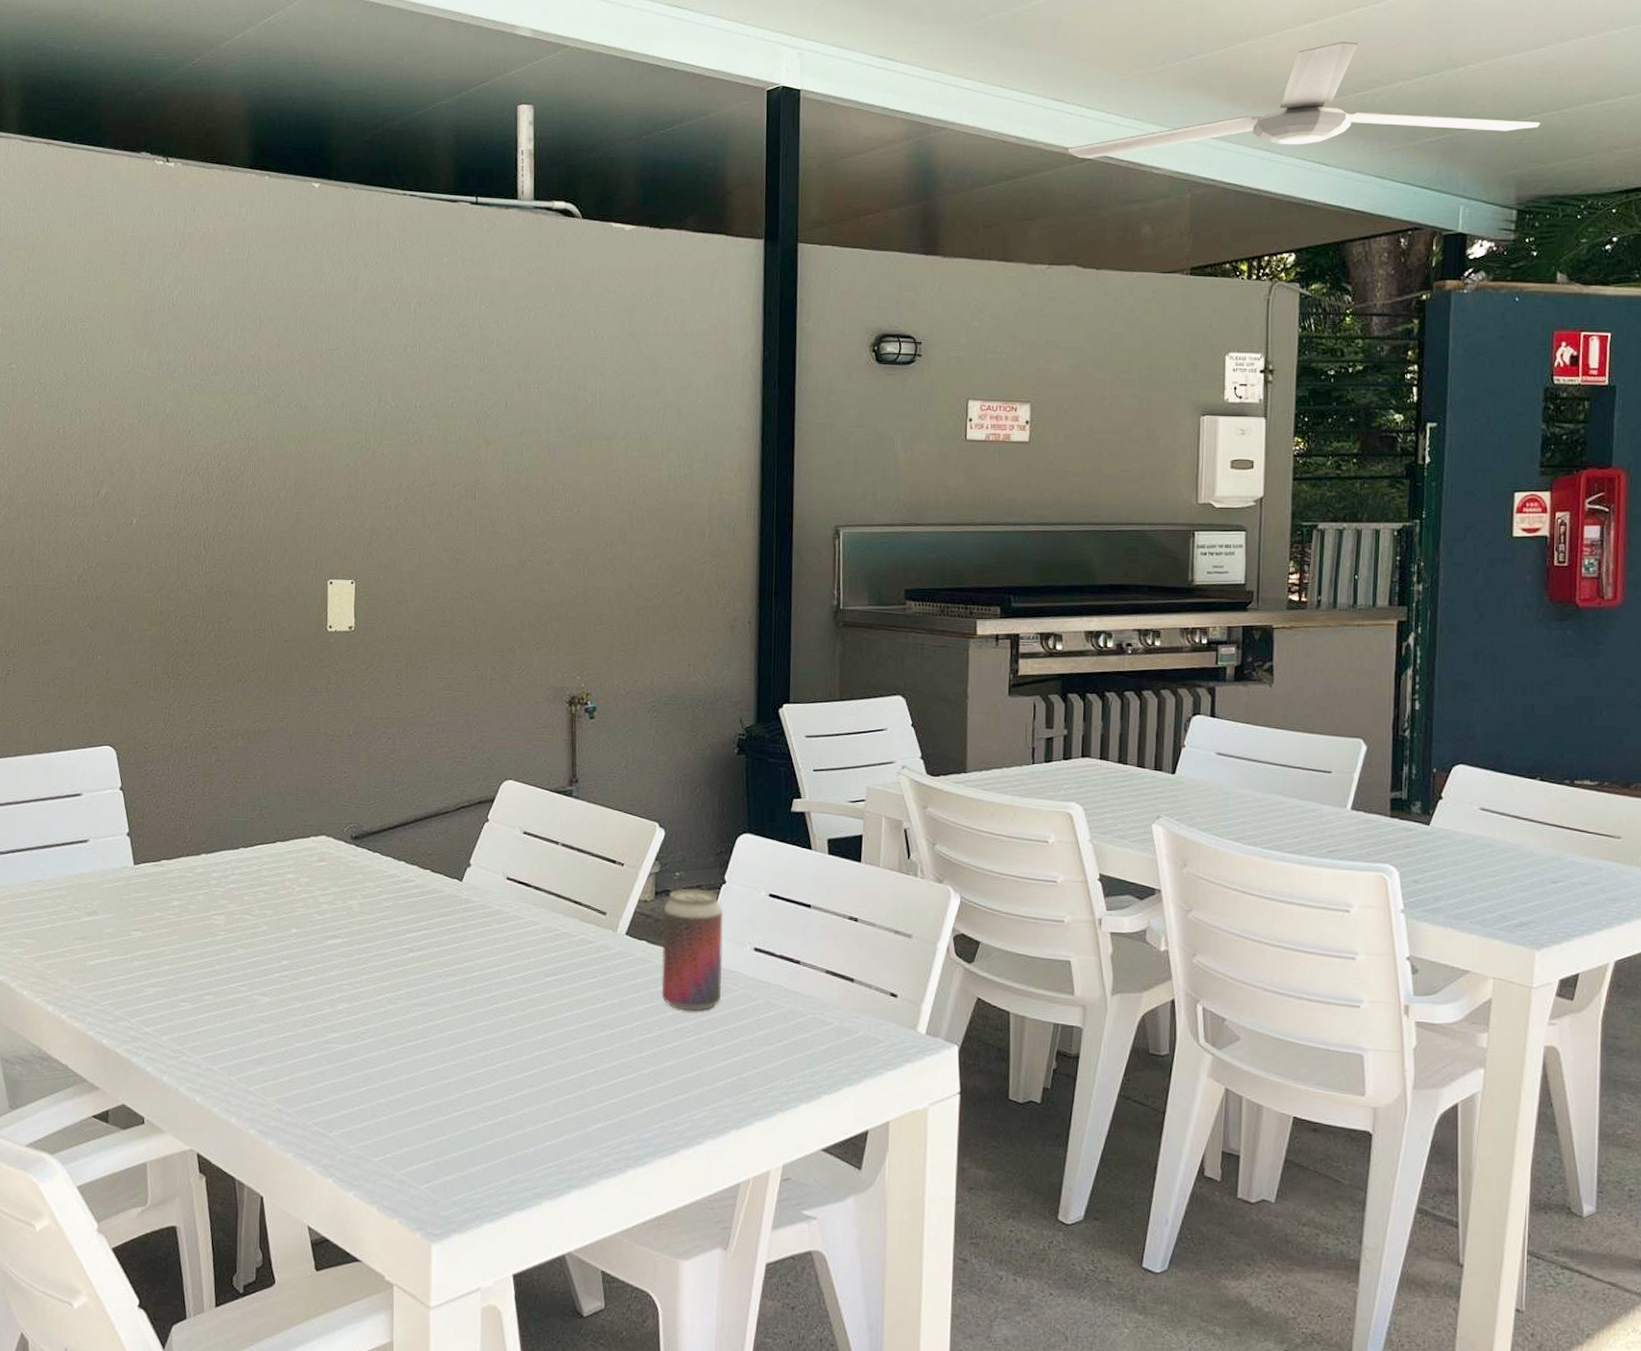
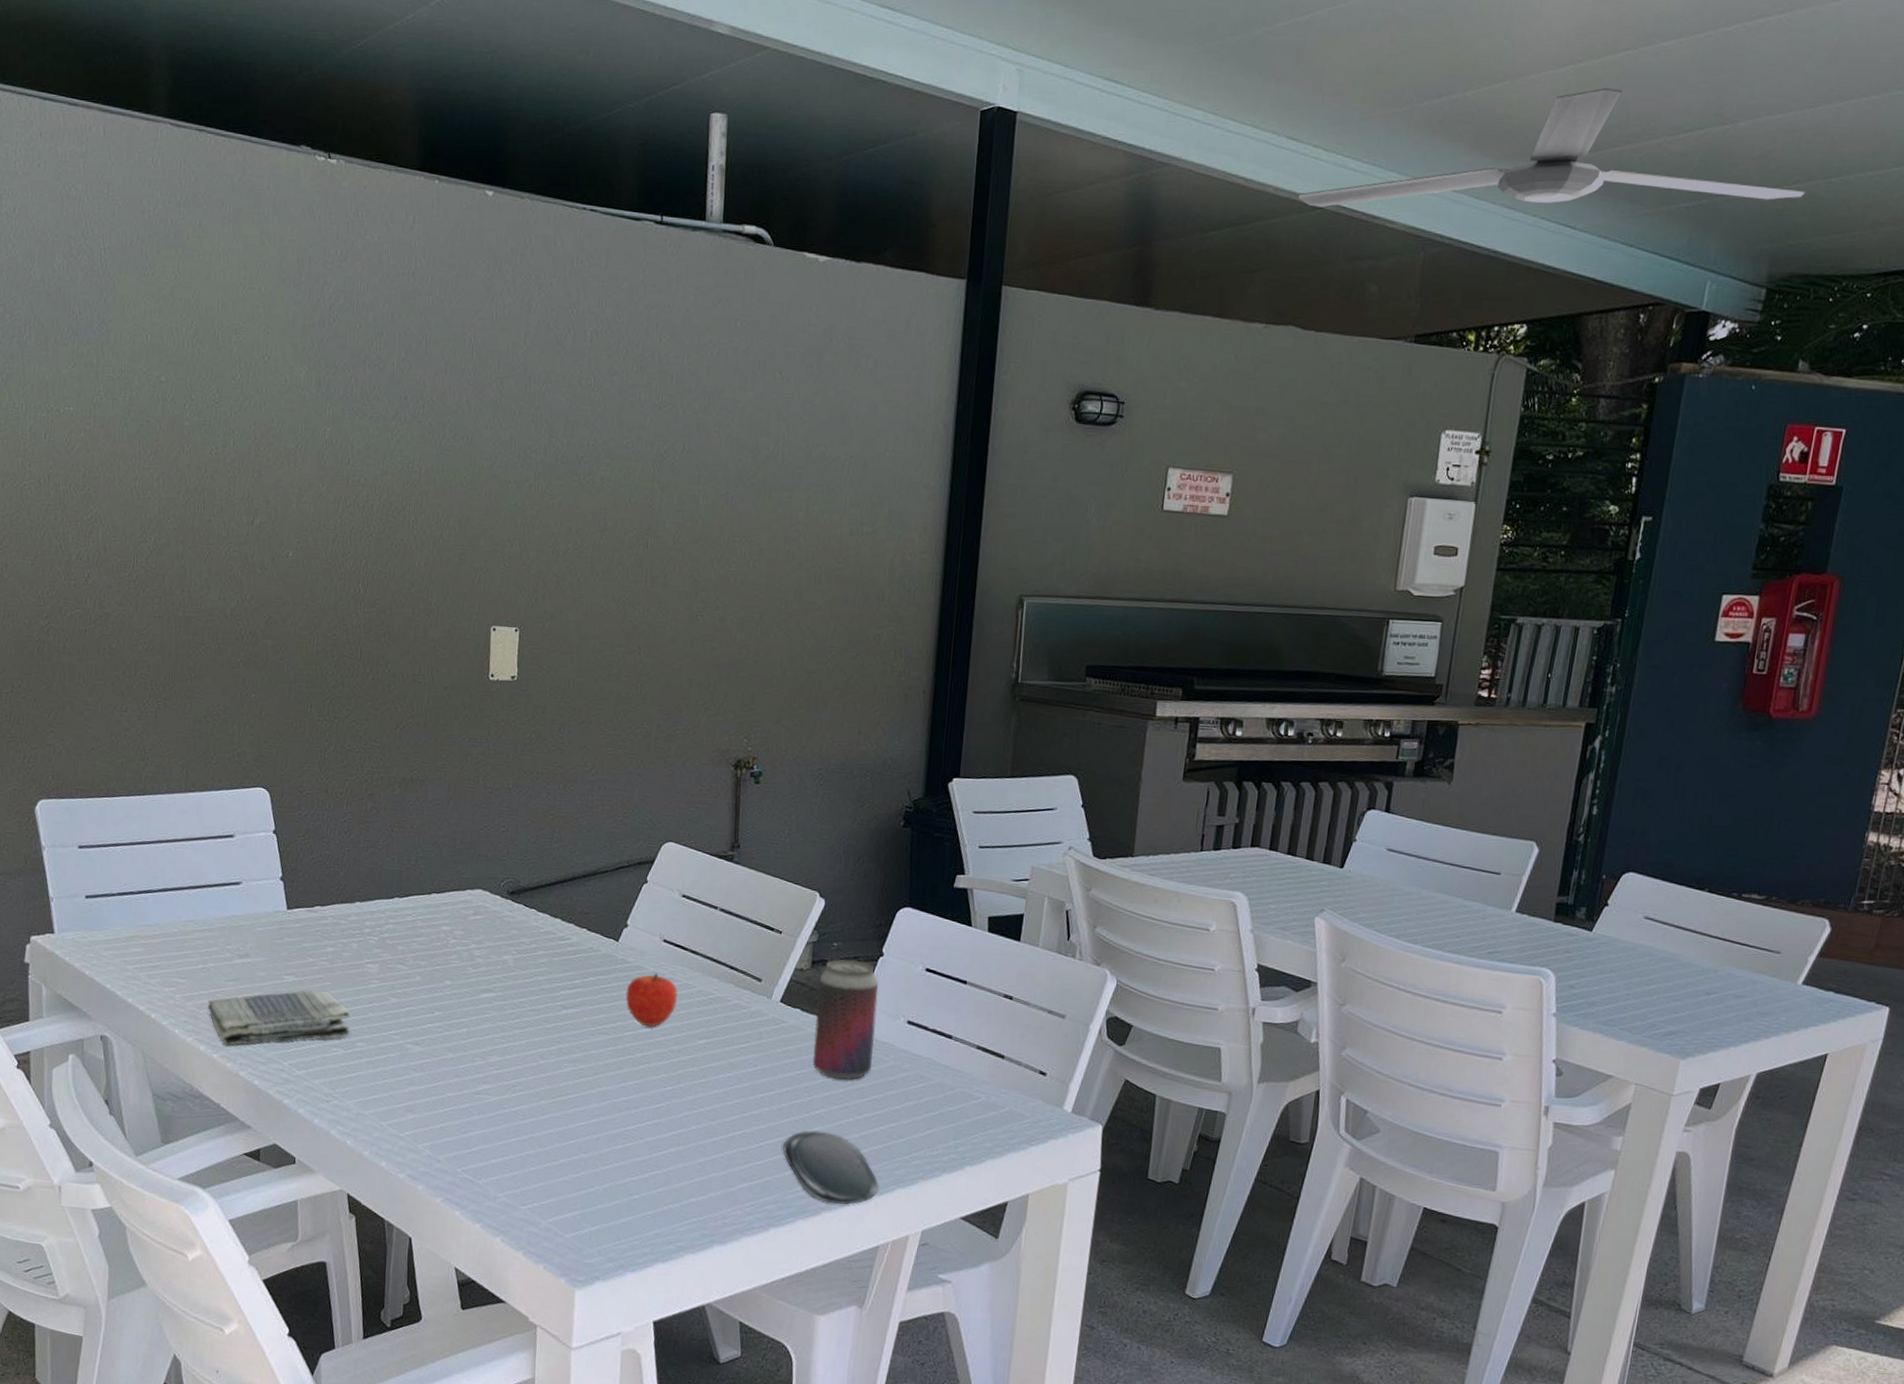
dish towel: none [55,944,198,1005] -> present [207,990,351,1046]
fruit: none [471,911,523,966] -> present [625,973,678,1027]
oval tray: none [636,1065,736,1141] -> present [783,1130,879,1205]

